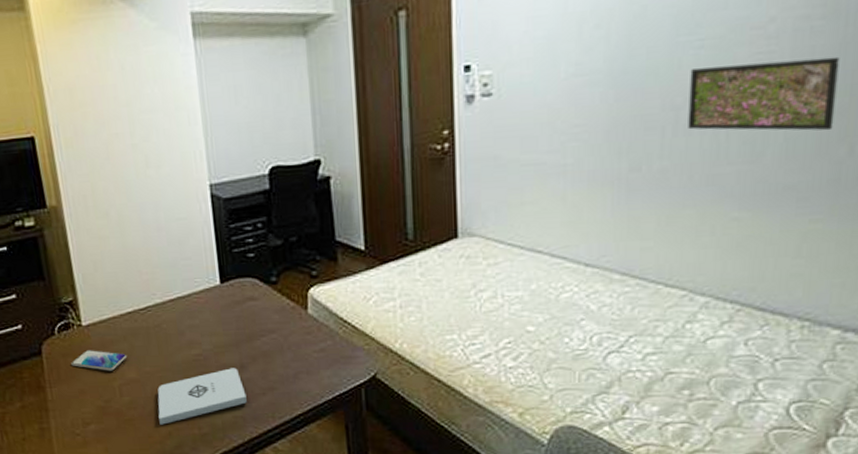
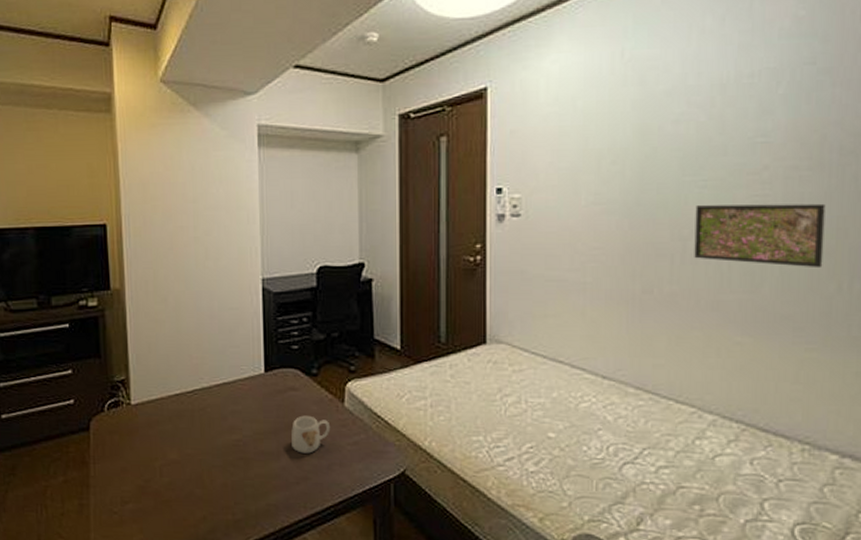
smartphone: present [71,350,128,371] -> none [116,429,171,451]
notepad: present [157,368,247,425] -> none [195,455,281,508]
mug: none [253,325,295,364] -> present [291,415,331,454]

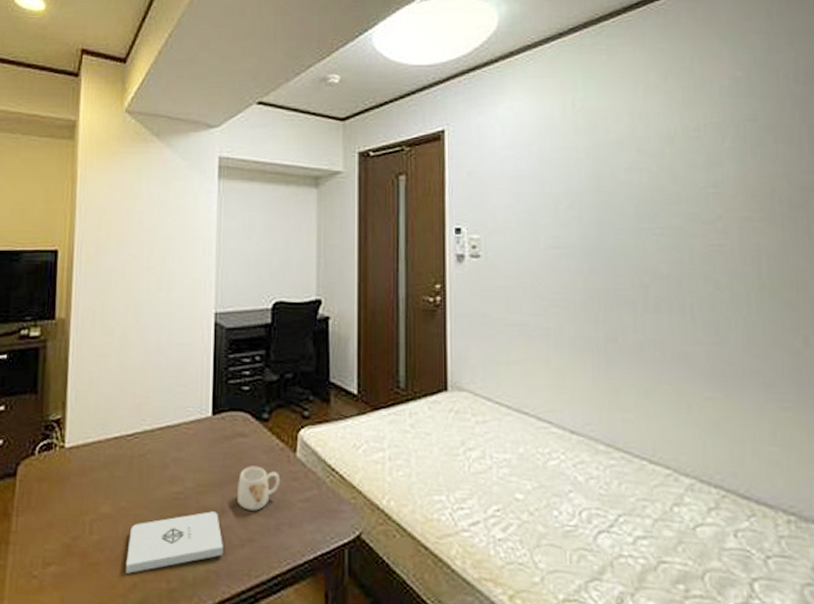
notepad: none [195,455,281,508] -> present [126,511,223,574]
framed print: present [694,203,826,269] -> none [654,253,787,322]

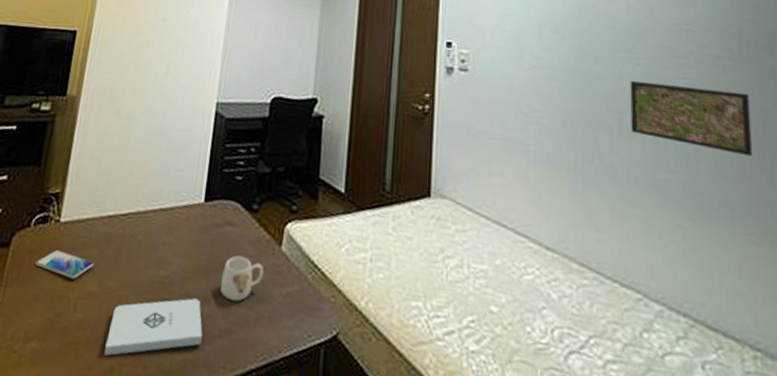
smartphone: none [45,476,105,503] -> present [35,250,95,279]
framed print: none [654,253,787,322] -> present [630,81,753,157]

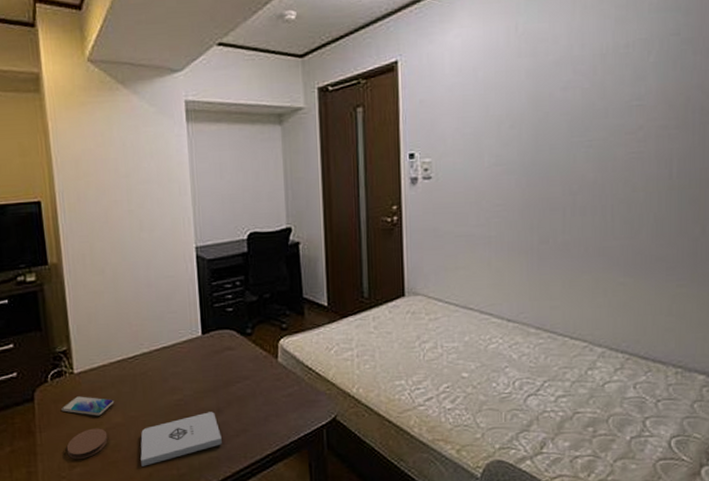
coaster: none [26,293,77,332] -> present [66,428,108,460]
mug: present [220,255,265,302] -> none [229,372,266,408]
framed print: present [630,81,753,157] -> none [583,158,690,215]

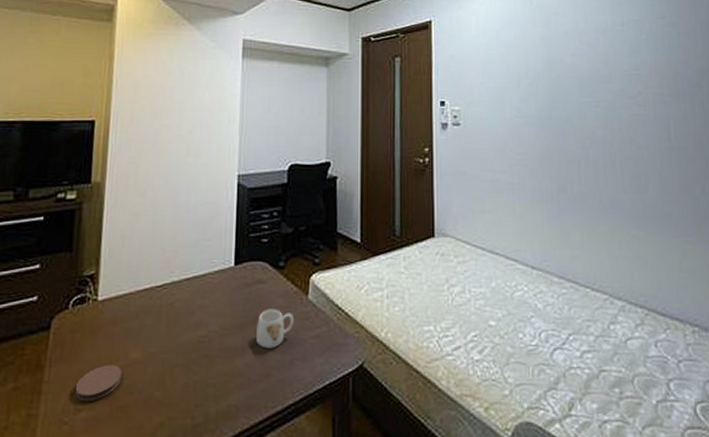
smartphone: present [61,396,115,416] -> none [77,327,136,350]
notepad: present [140,412,222,467] -> none [153,351,243,413]
mug: none [229,372,266,408] -> present [256,309,295,349]

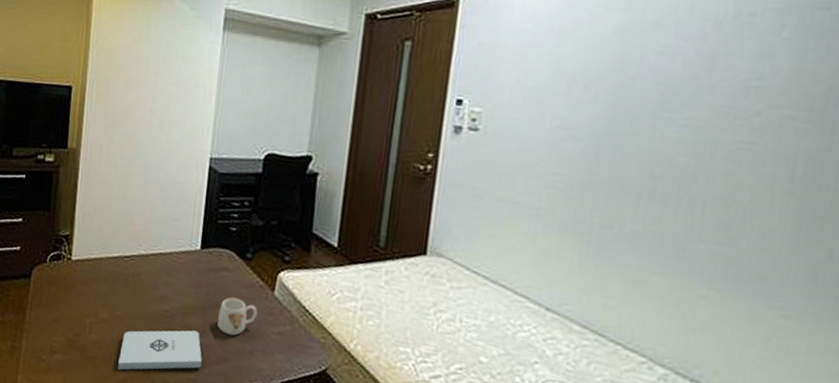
coaster: present [74,365,122,402] -> none [51,318,92,347]
notepad: none [153,351,243,413] -> present [118,330,202,370]

